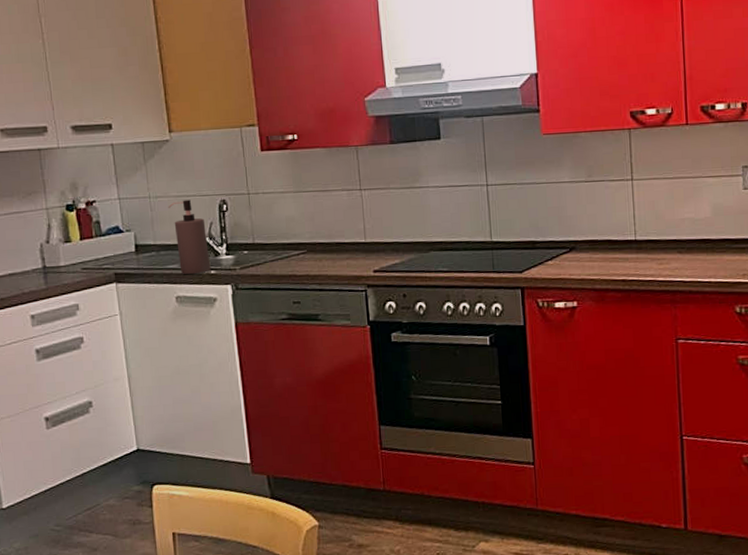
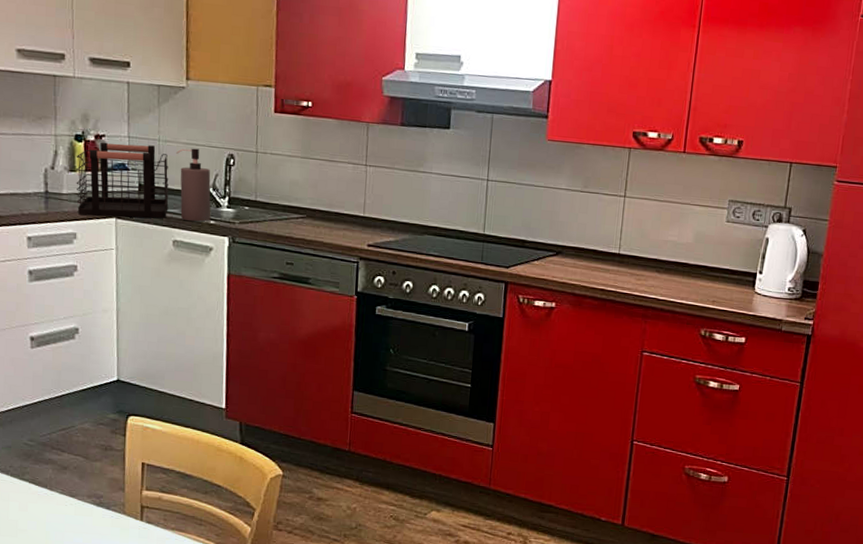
dish rack: none [69,203,167,286] -> present [76,142,169,219]

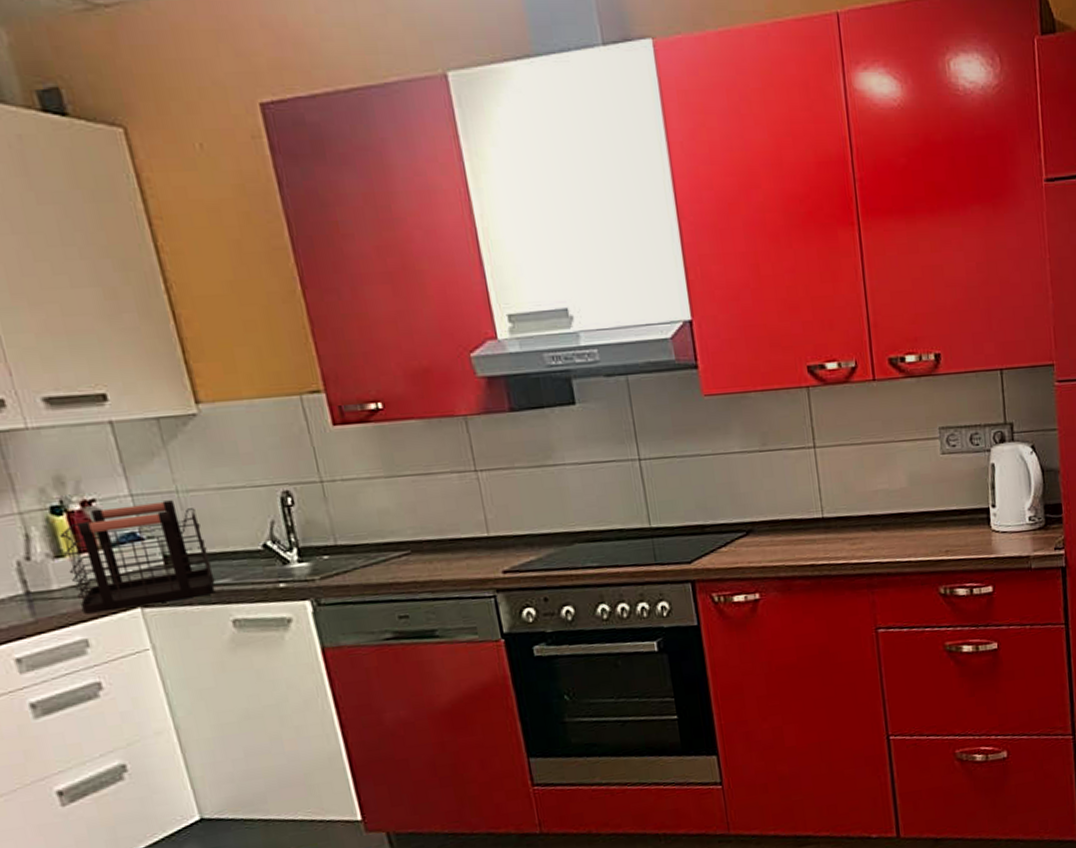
soap dispenser: present [176,148,211,222] -> none [206,492,279,592]

